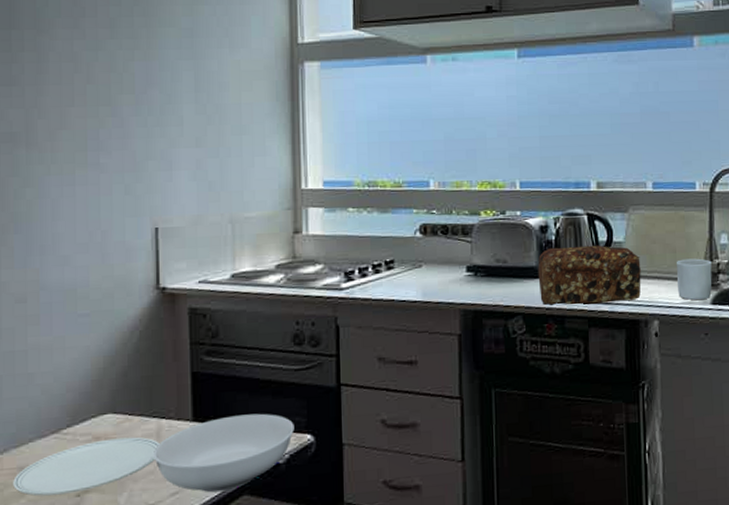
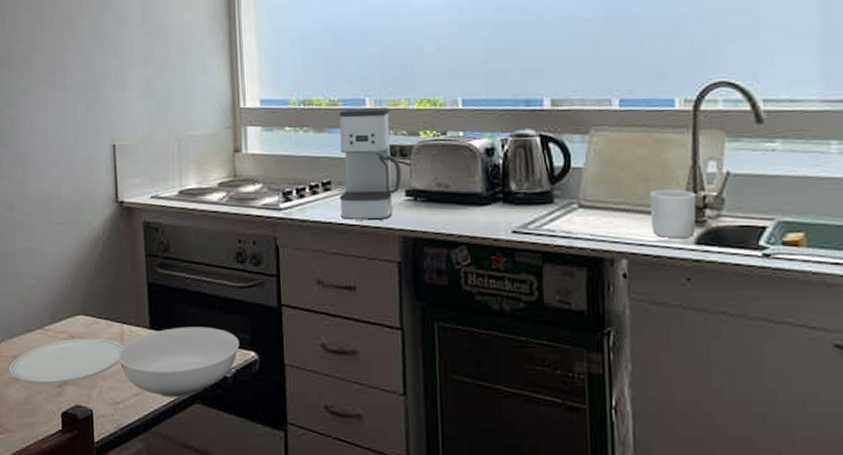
coffee maker: none [402,189,463,297] -> present [339,108,401,220]
bread loaf: present [538,245,641,306] -> none [483,170,606,237]

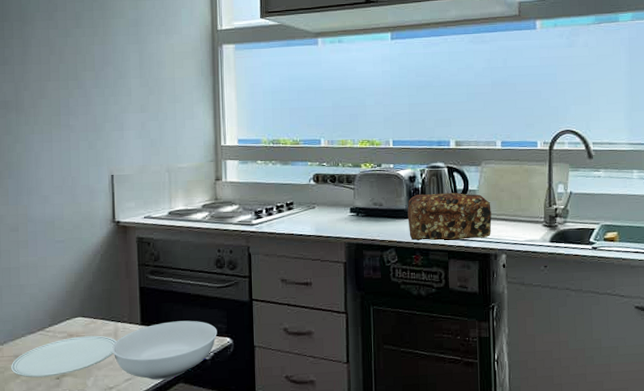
coffee maker: present [339,108,401,220] -> none [299,146,347,232]
bread loaf: none [483,170,606,237] -> present [407,192,492,241]
mug: present [649,189,697,239] -> none [520,204,551,239]

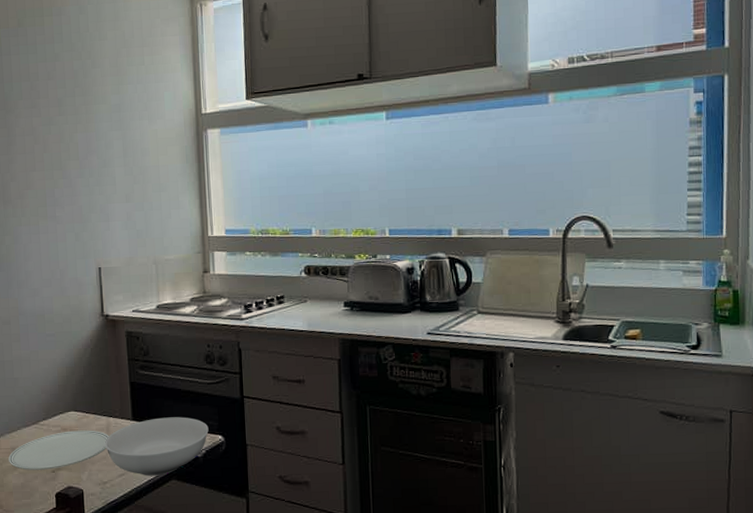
bread loaf: present [407,192,492,241] -> none [405,285,498,337]

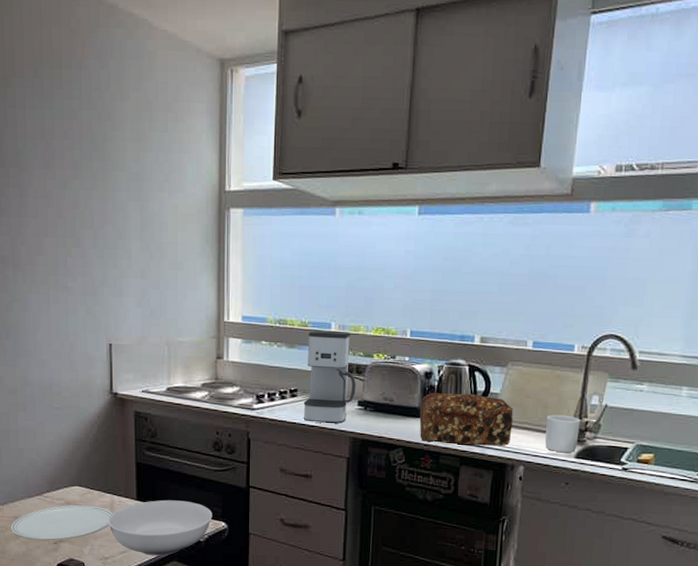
coffee maker: none [290,236,341,327] -> present [303,330,356,424]
bread loaf: none [405,285,498,337] -> present [419,392,514,446]
mug: none [530,298,564,336] -> present [545,414,580,453]

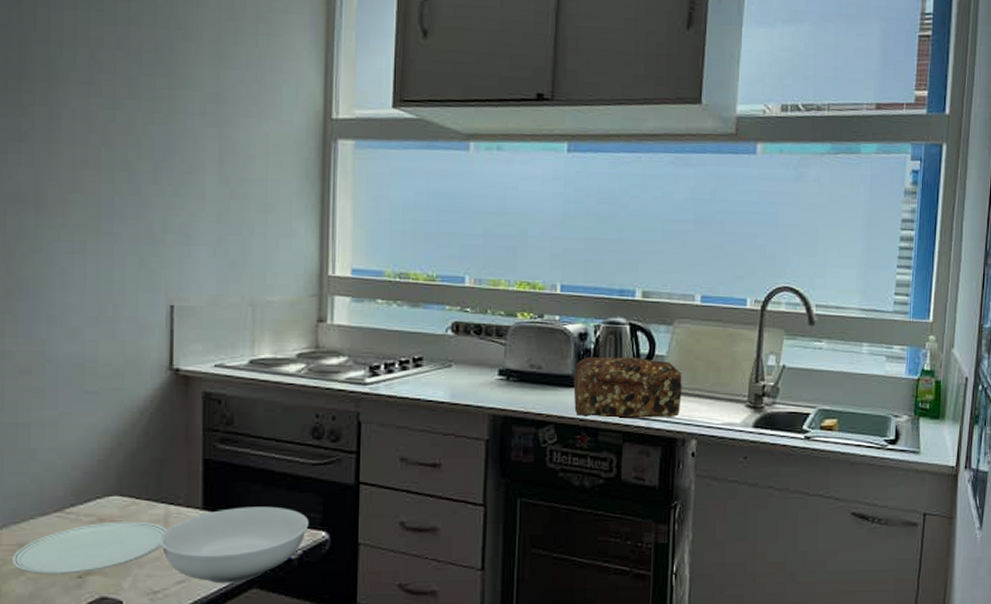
coffee maker: present [303,330,356,424] -> none [430,285,496,398]
mug: present [545,414,580,453] -> none [719,378,757,422]

